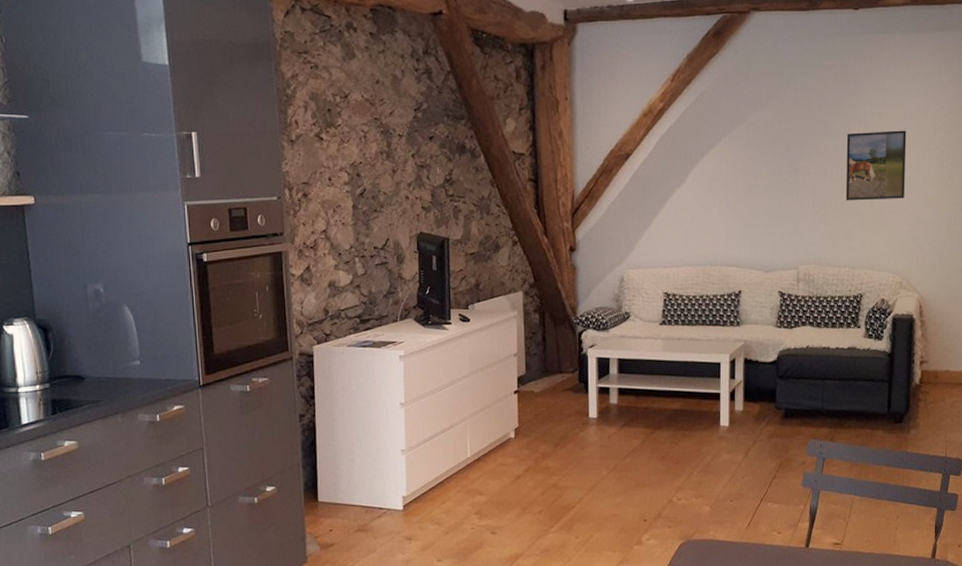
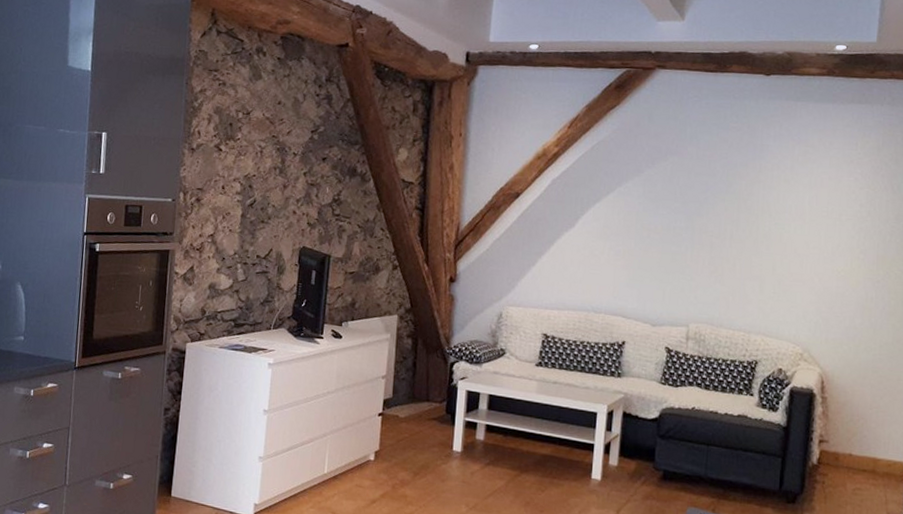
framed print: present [845,130,906,201] -> none [745,195,816,268]

